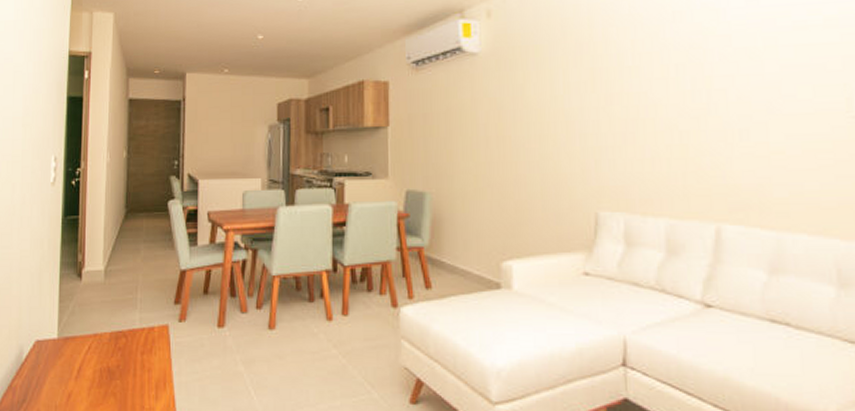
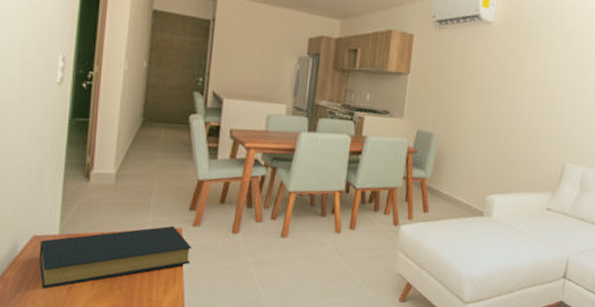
hardback book: none [41,322,179,397] -> present [38,225,191,289]

